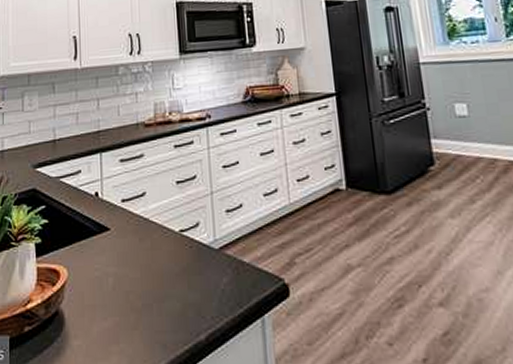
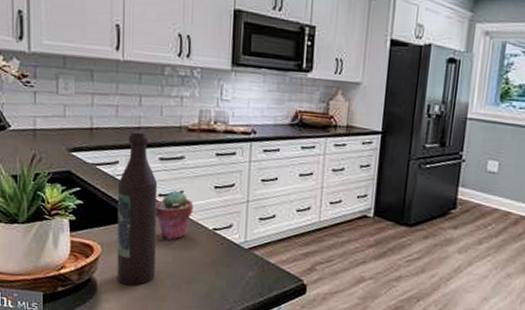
wine bottle: none [82,135,124,313] -> present [117,130,158,285]
potted succulent: none [119,192,158,251] -> present [155,190,194,240]

